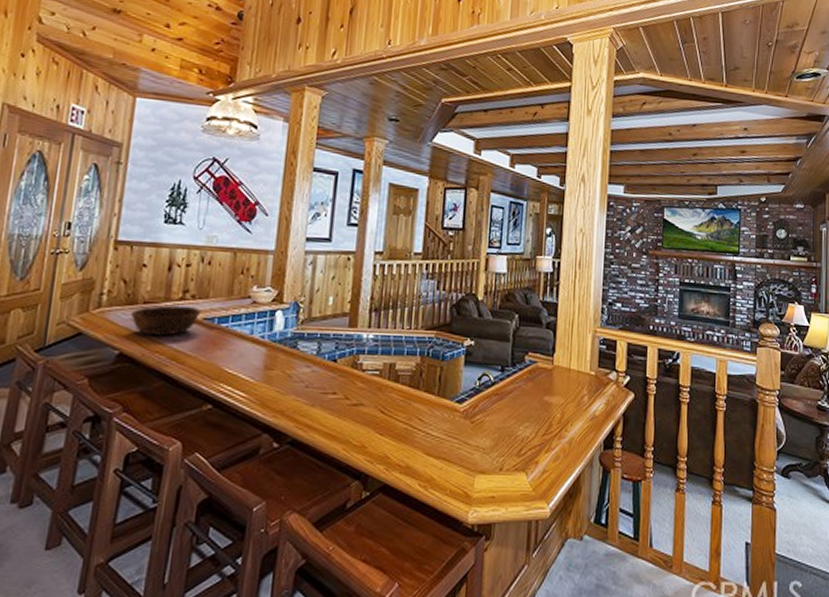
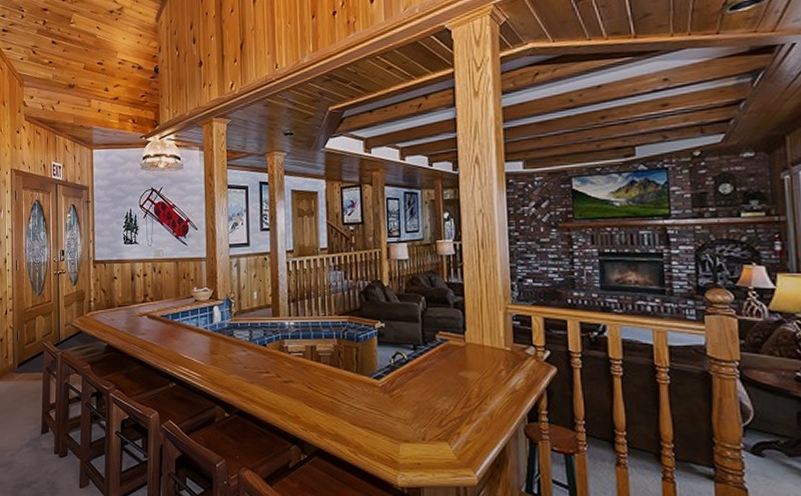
bowl: present [131,306,202,336] -> none [111,308,159,331]

